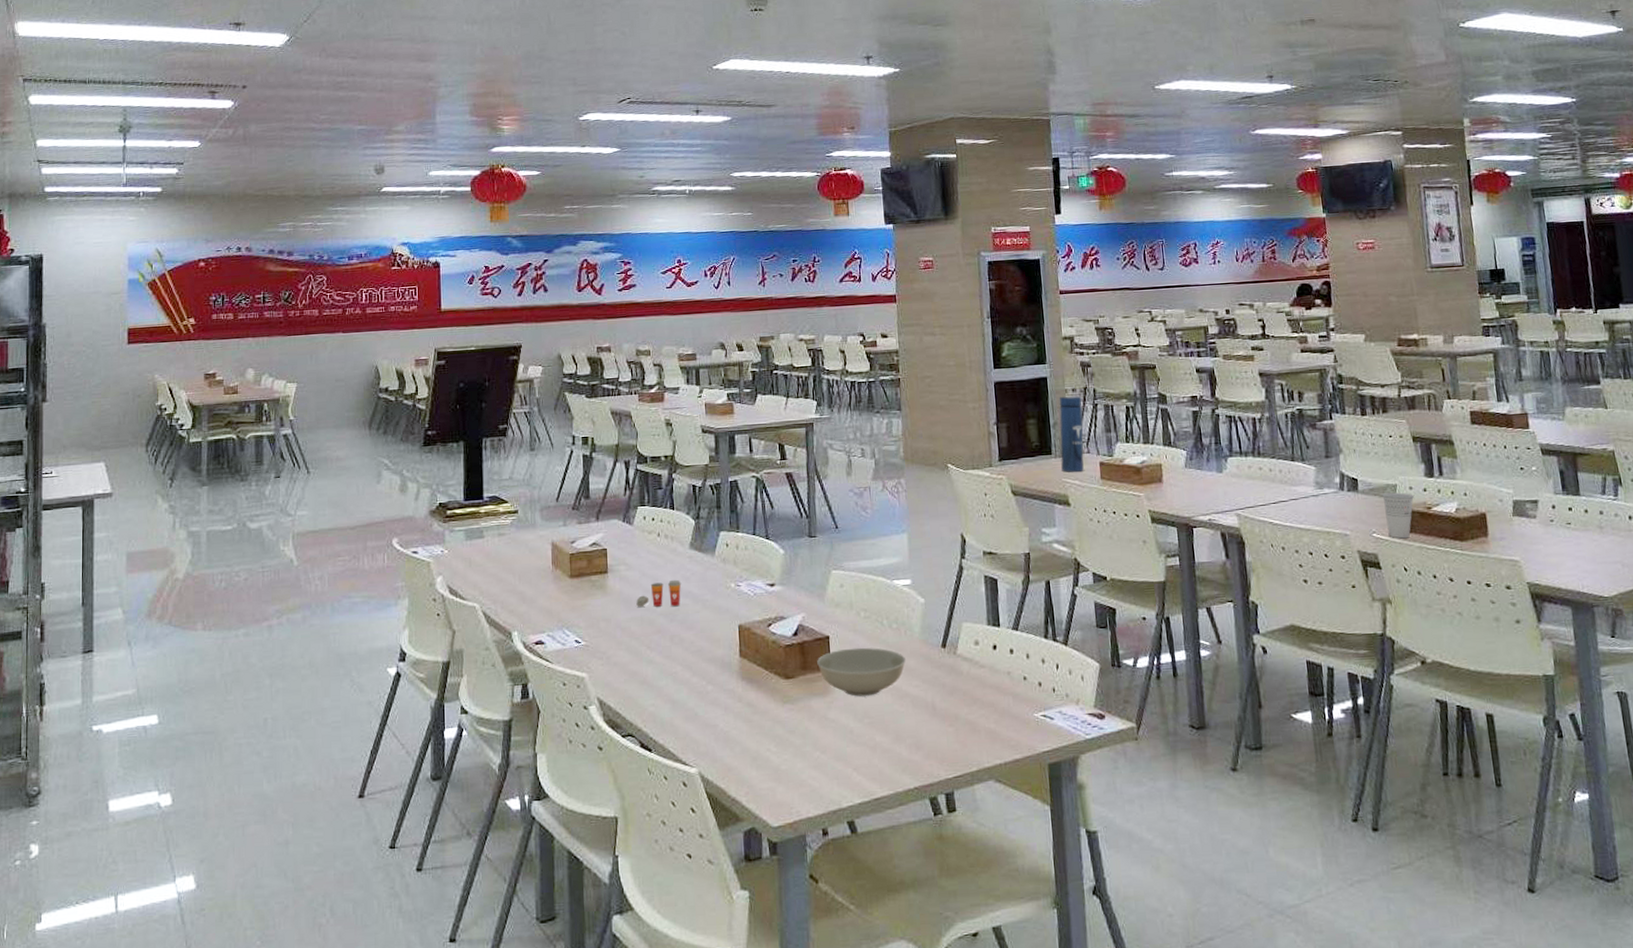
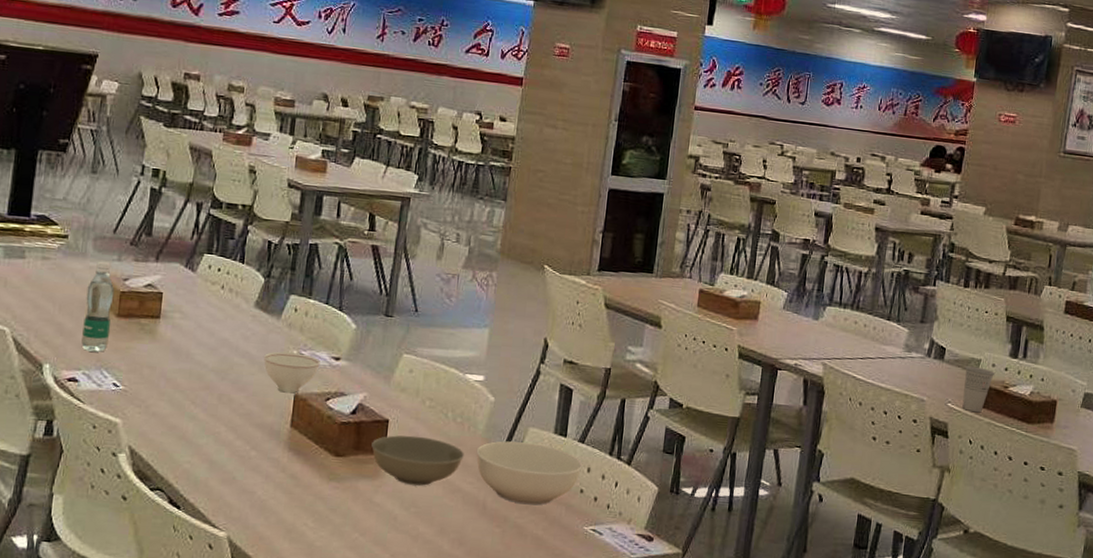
bottle: none [540,528,566,614] -> present [81,261,115,352]
beverage cup: present [636,579,682,607] -> none [186,336,240,366]
bowl: none [704,585,757,625] -> present [263,351,320,394]
bowl: none [916,637,1021,700] -> present [476,441,583,505]
thermos: present [1059,395,1084,472] -> none [660,215,695,296]

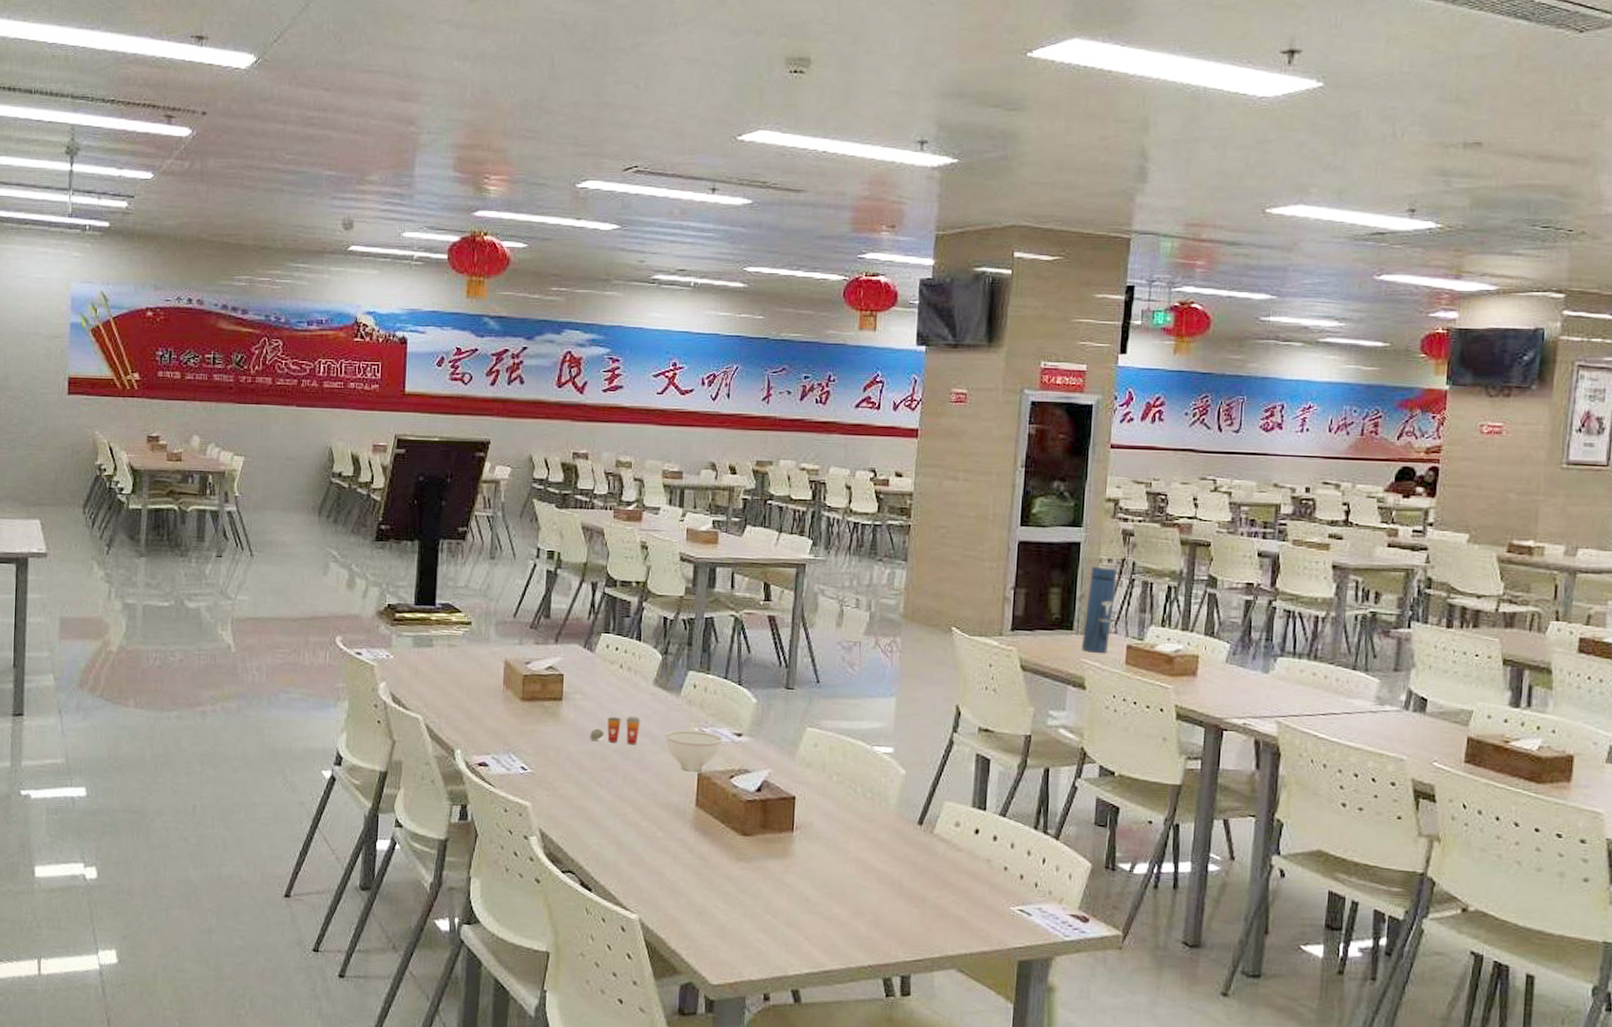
bottle: present [81,261,115,352] -> none [489,646,518,736]
beverage cup: none [186,336,240,366] -> present [590,716,641,745]
bowl: present [371,435,464,486] -> none [779,812,876,865]
bowl: present [476,441,583,505] -> none [889,816,1006,884]
thermos: none [660,215,695,296] -> present [1082,566,1118,653]
cup: present [962,366,996,413] -> none [1452,718,1492,773]

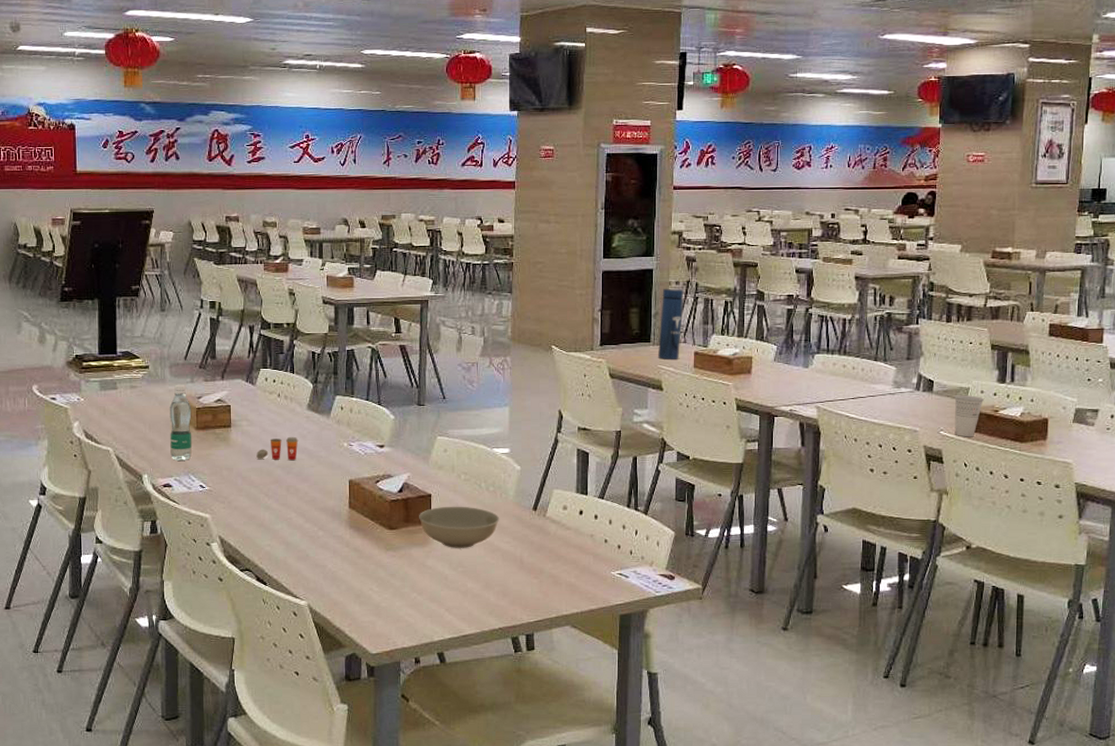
bottle: none [489,646,518,736] -> present [169,384,193,460]
bowl: present [664,729,722,772] -> none [319,445,368,480]
bowl: none [779,812,876,865] -> present [419,506,499,548]
cup: none [1452,718,1492,773] -> present [954,395,985,437]

